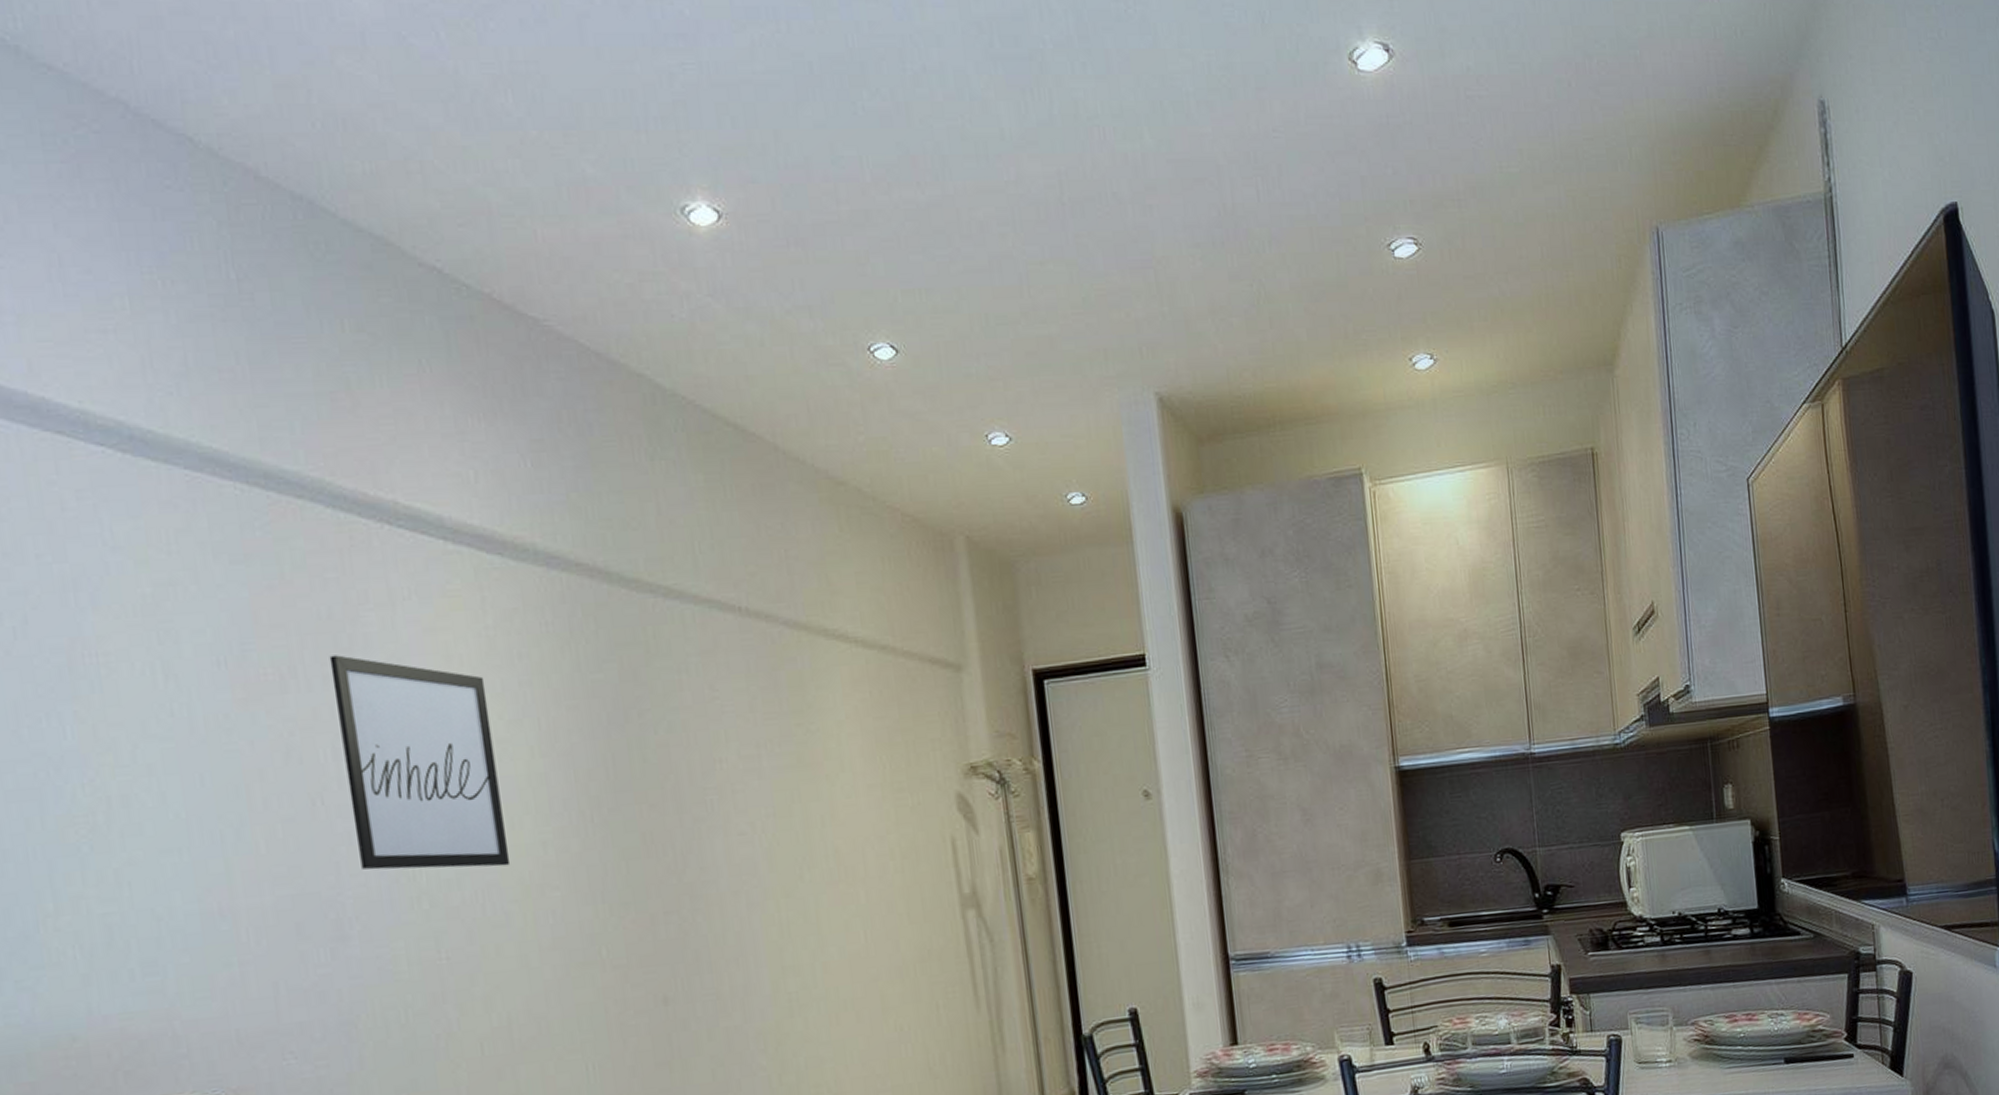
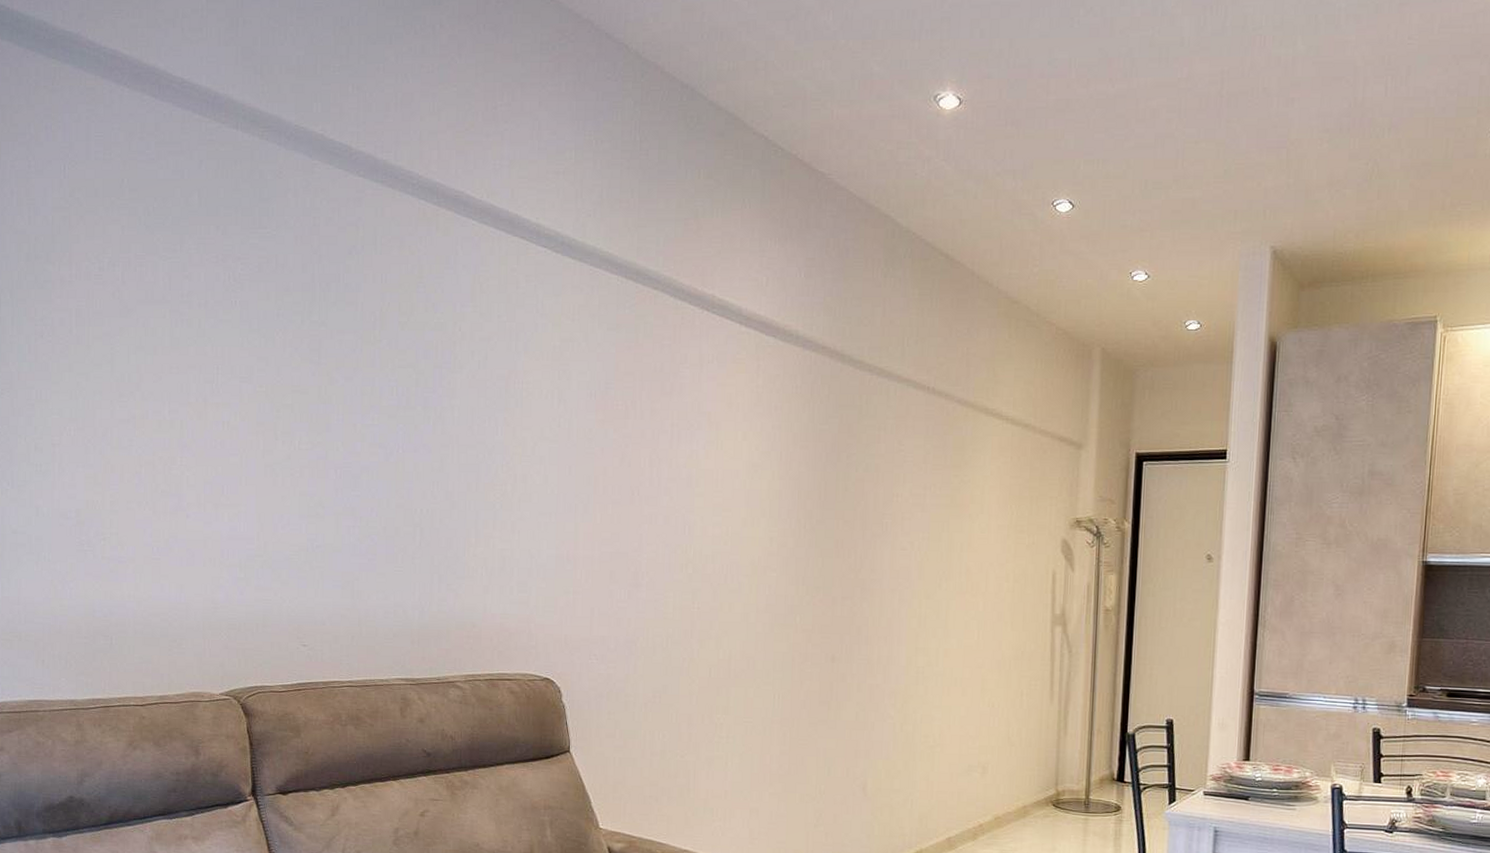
wall art: present [329,655,511,870] -> none [655,396,751,551]

